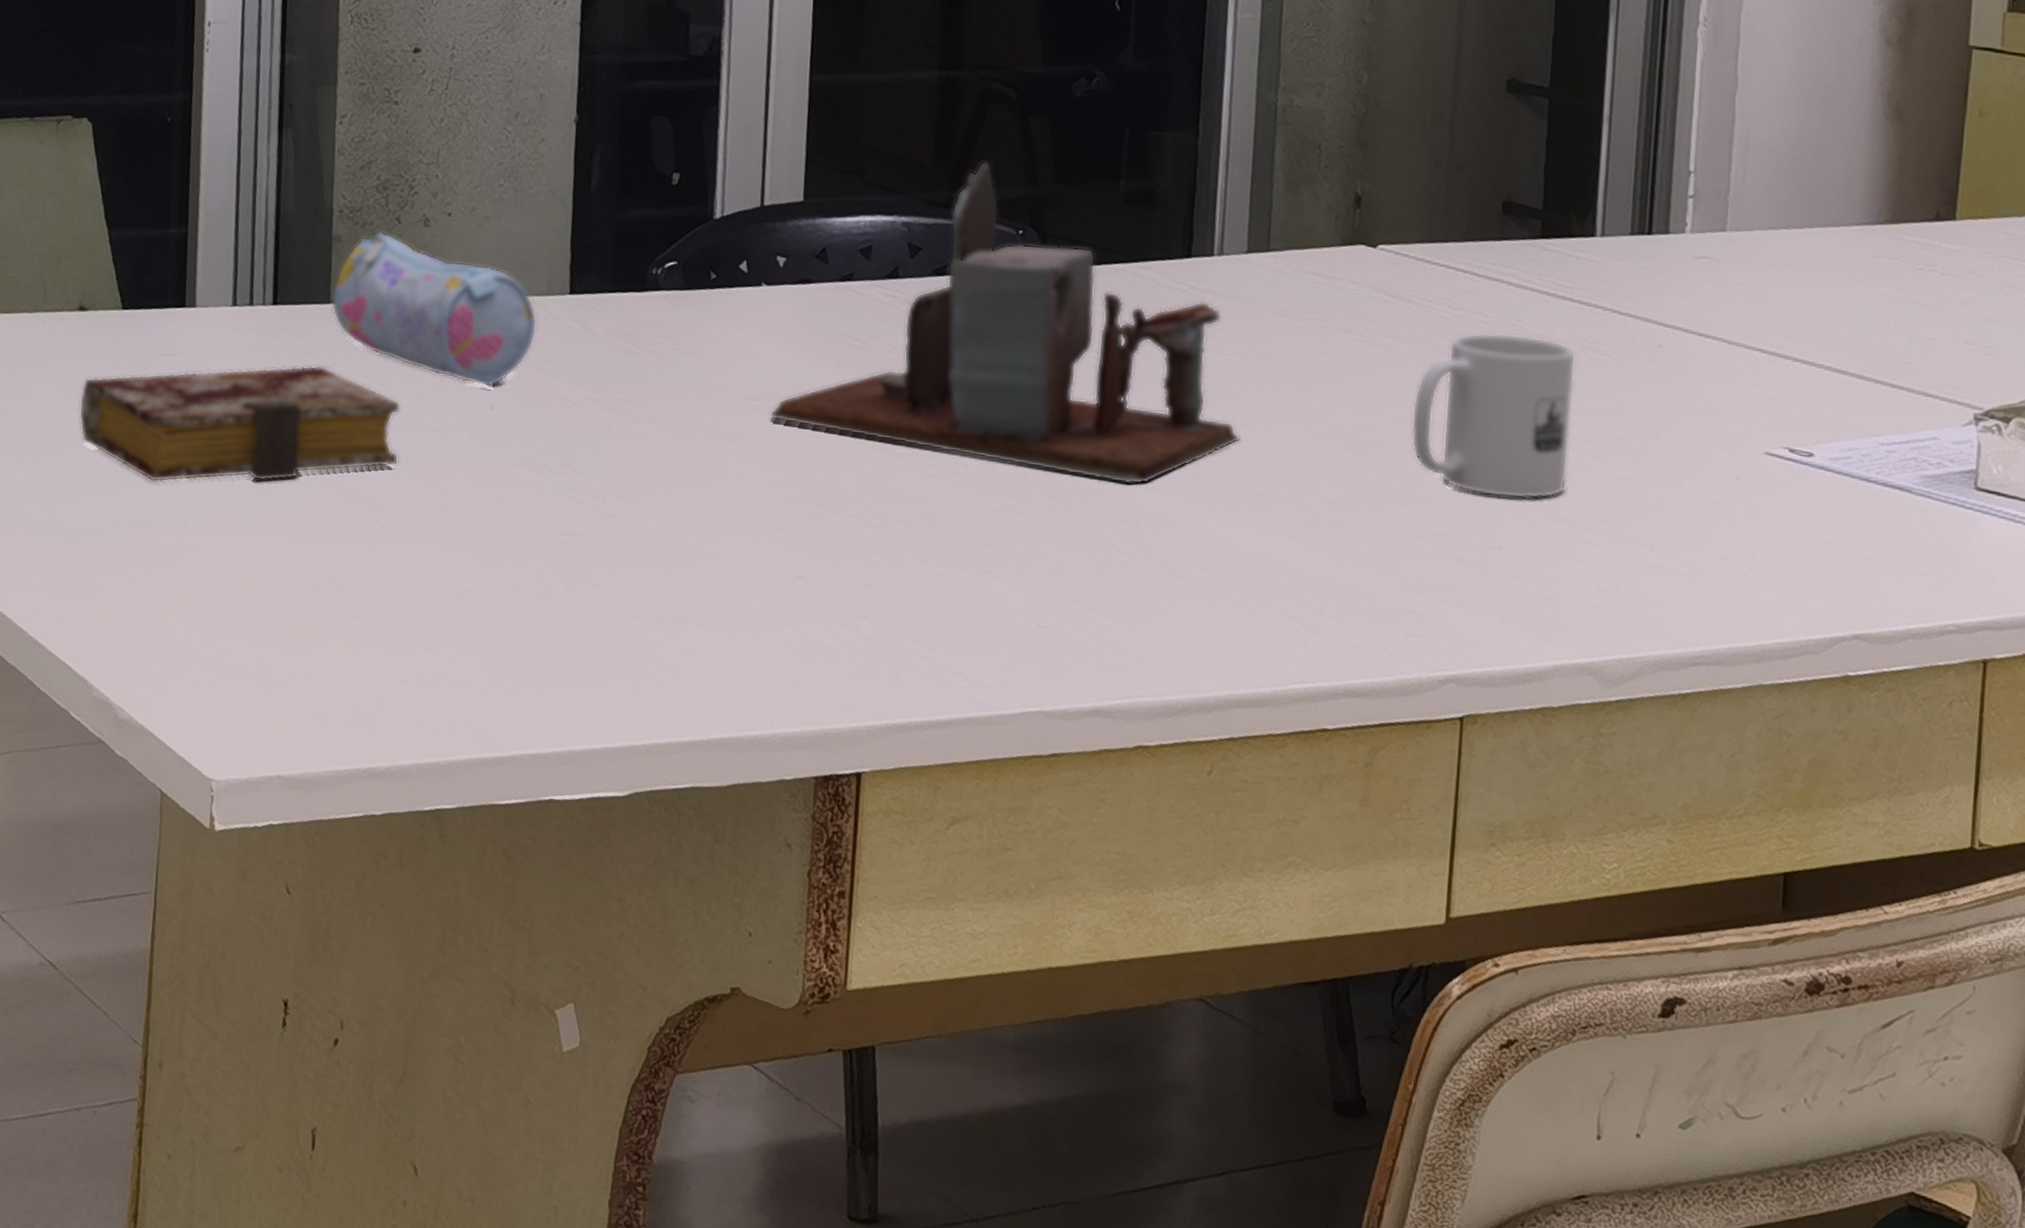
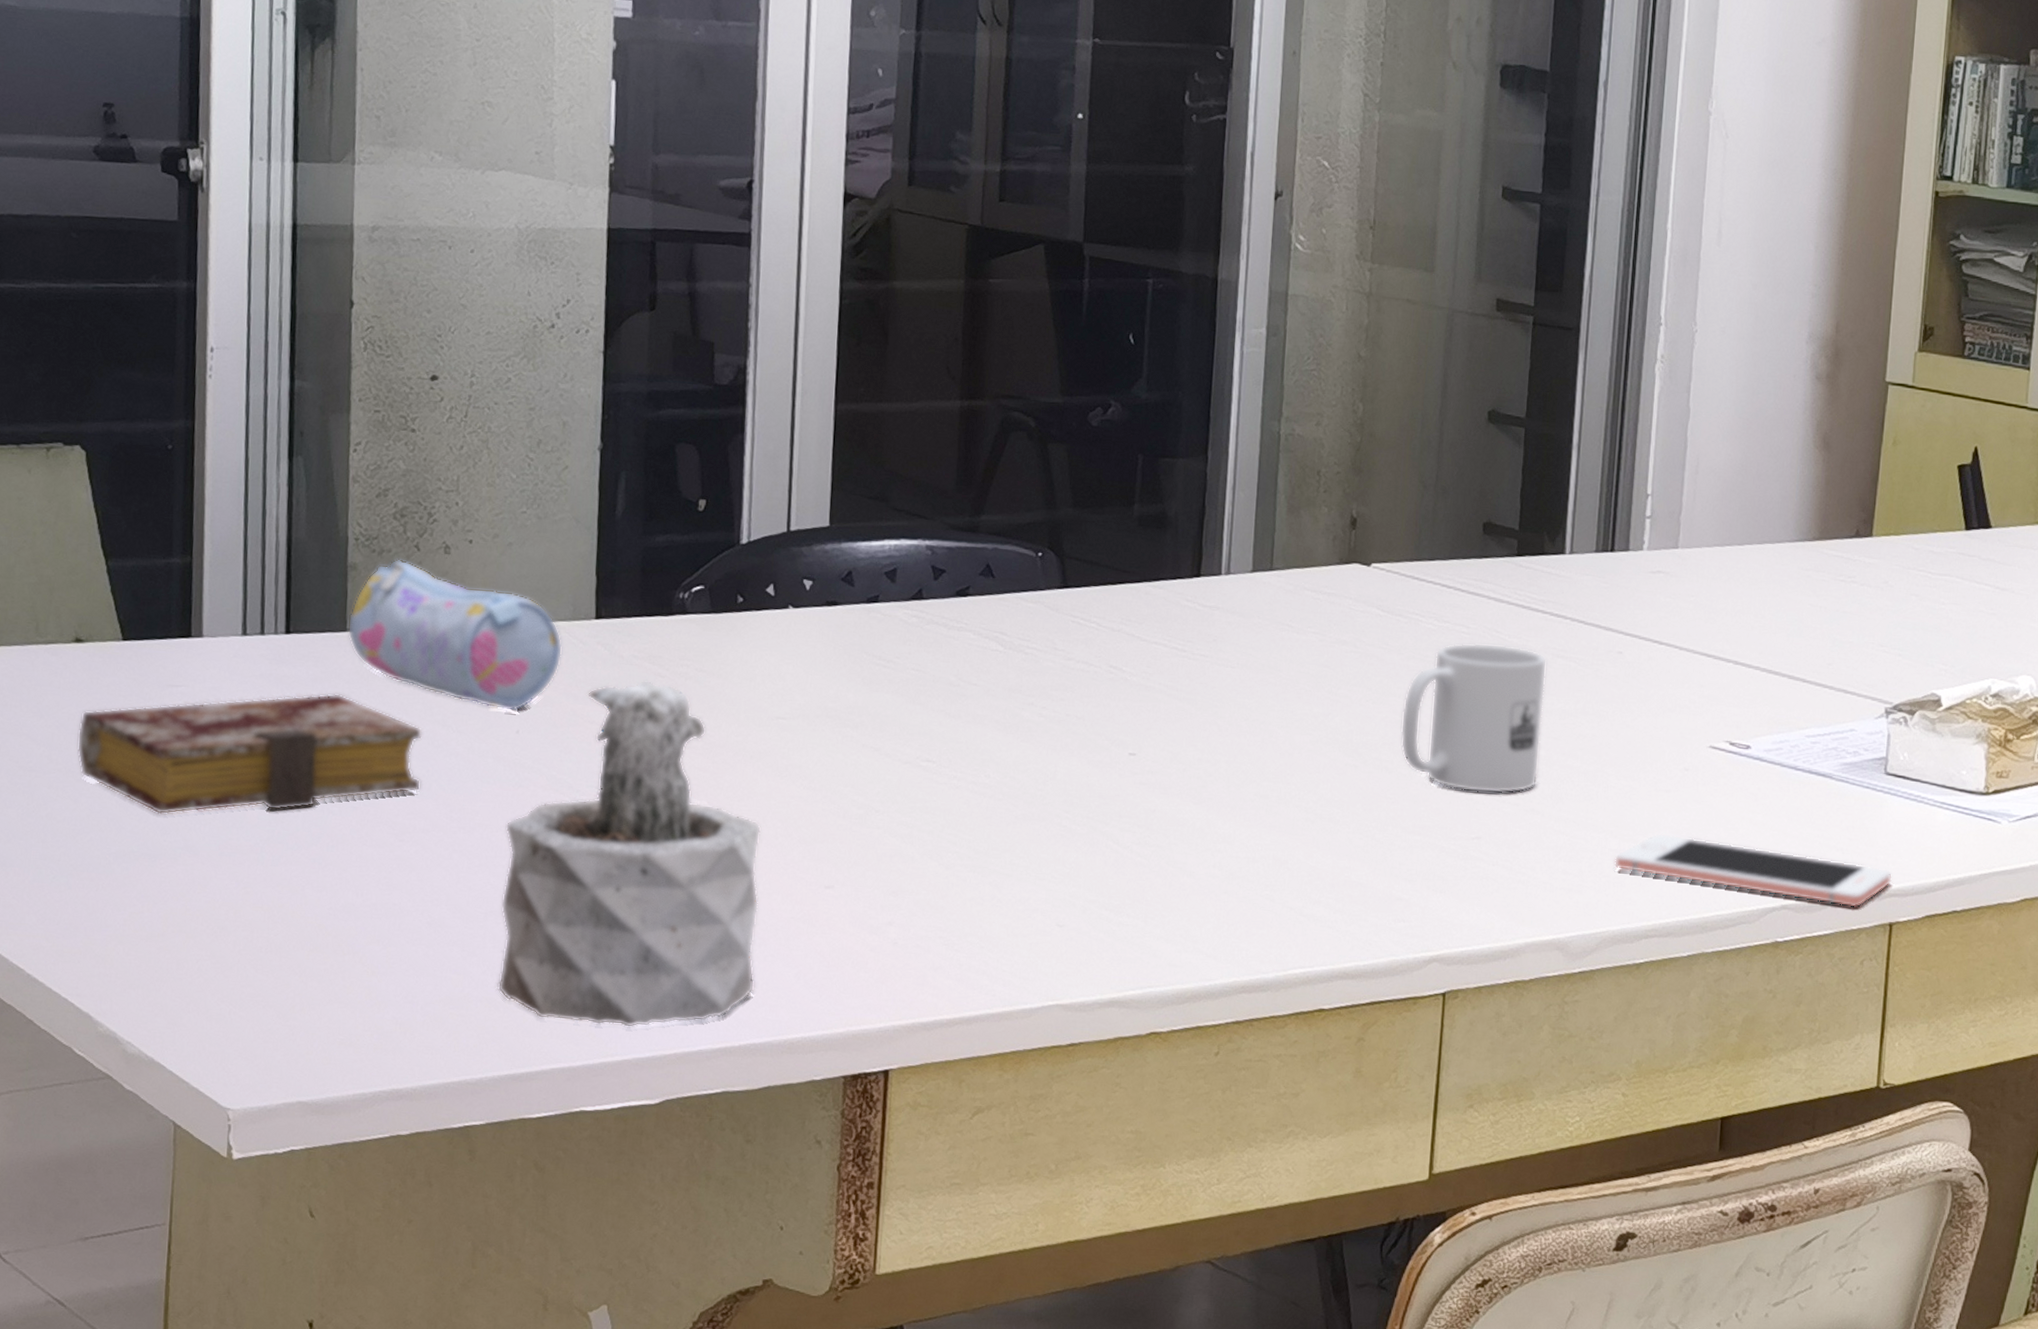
succulent plant: none [470,357,732,716] -> present [497,679,761,1028]
desk organizer: present [769,161,1240,485] -> none [797,487,1246,791]
cell phone: none [1655,548,1986,641] -> present [1614,833,1892,908]

